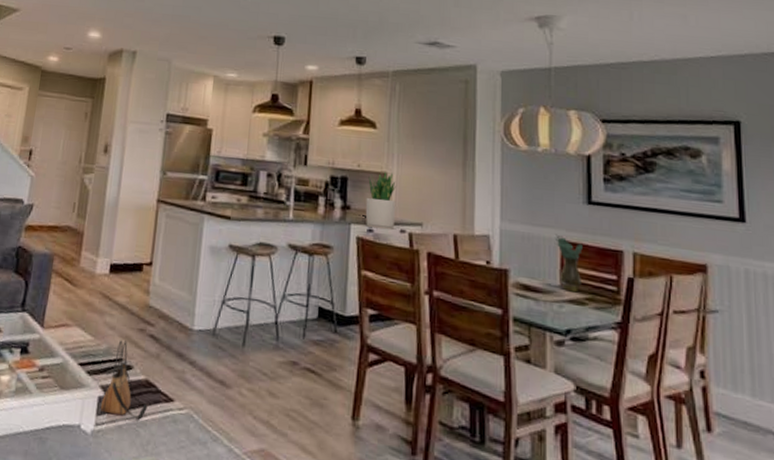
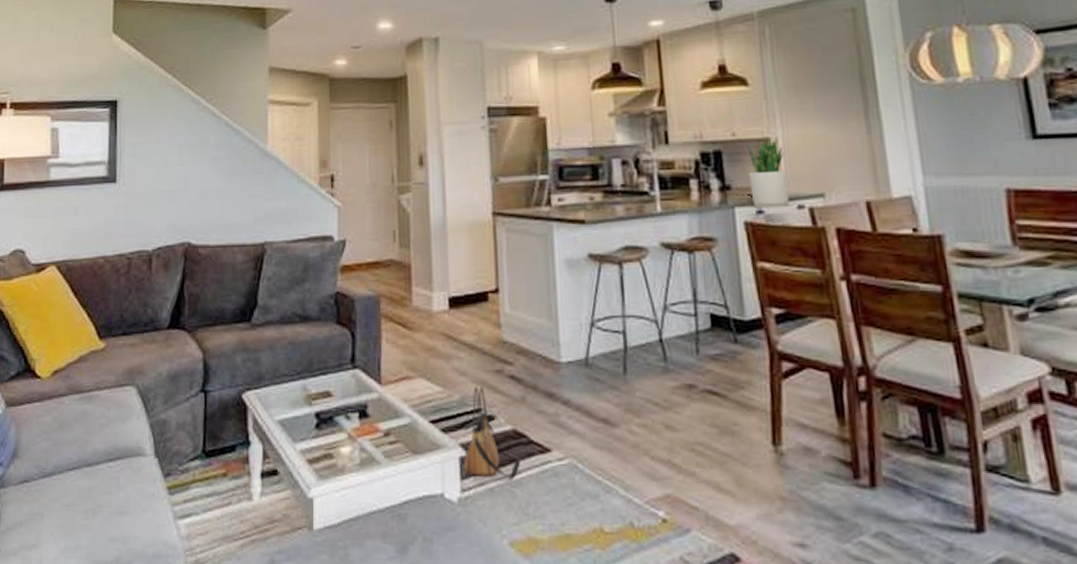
vase: present [556,234,583,293] -> none [997,182,1040,252]

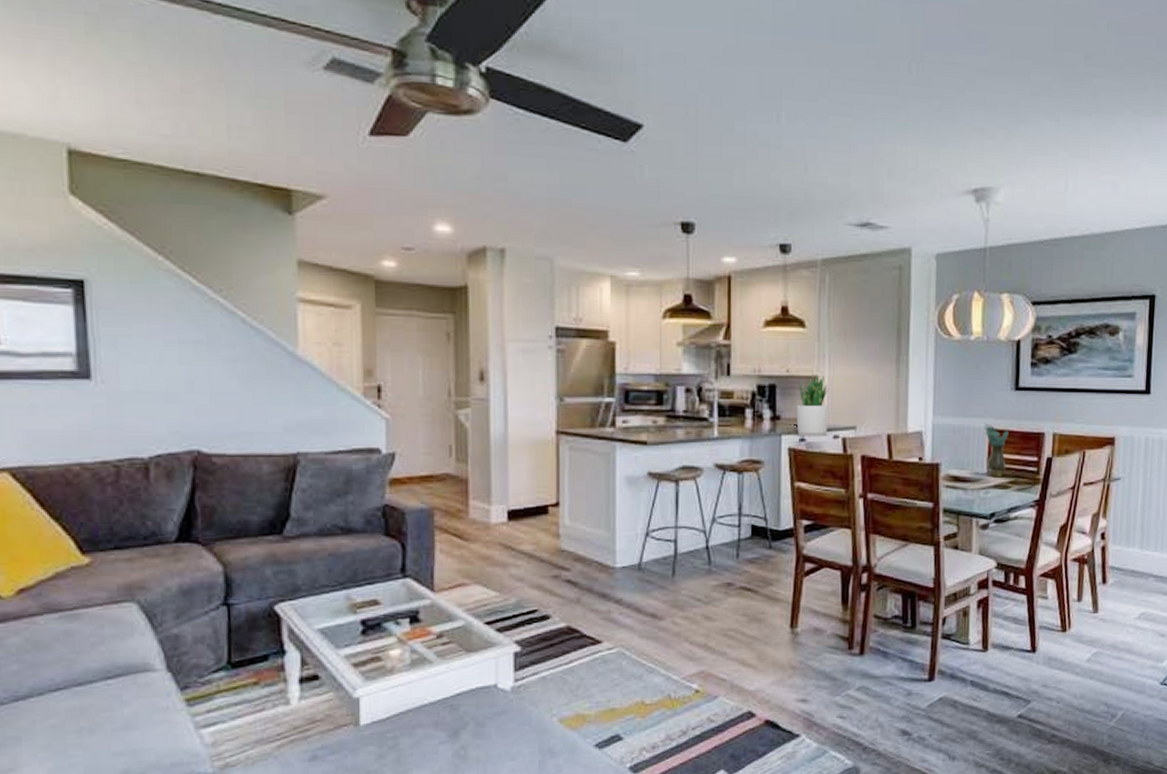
tote bag: present [463,387,521,477] -> none [517,590,573,668]
vase: none [997,182,1040,252] -> present [984,423,1009,478]

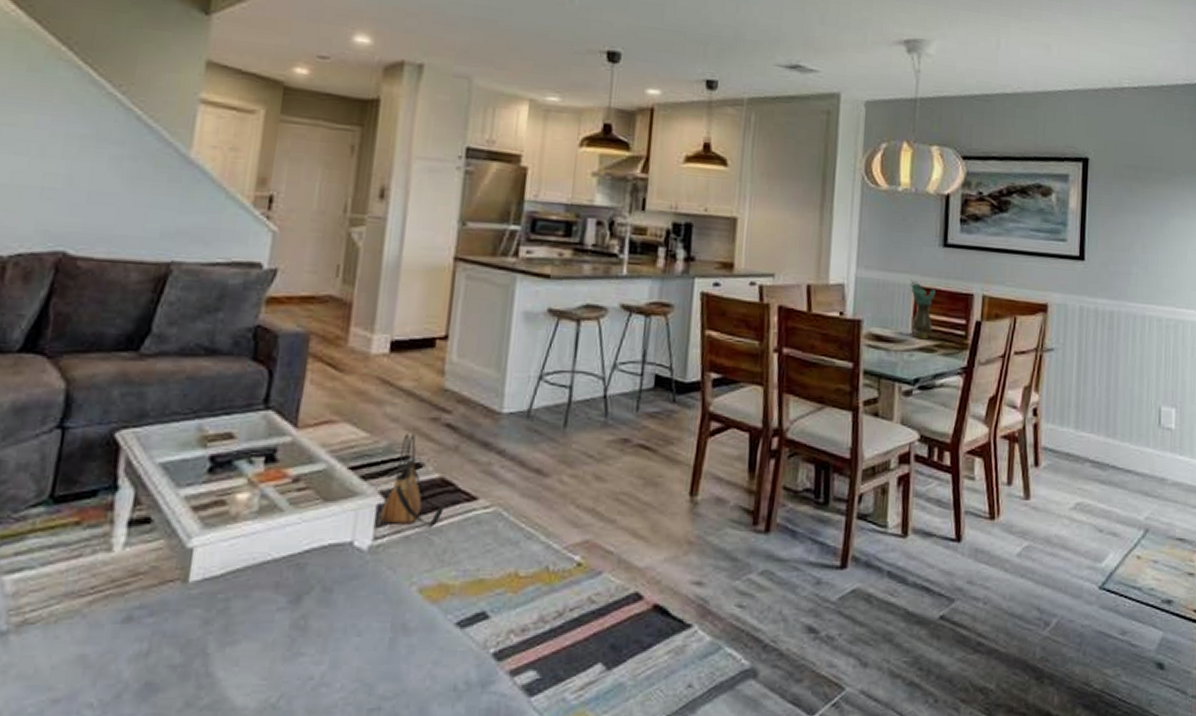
tote bag: none [517,590,573,668] -> present [379,434,444,525]
planter: present [796,374,829,437] -> none [711,215,747,283]

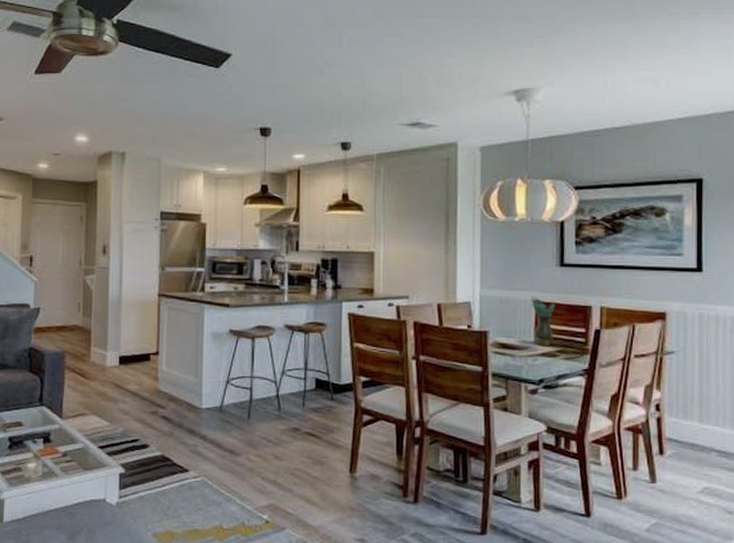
tote bag: present [379,434,444,525] -> none [122,423,165,489]

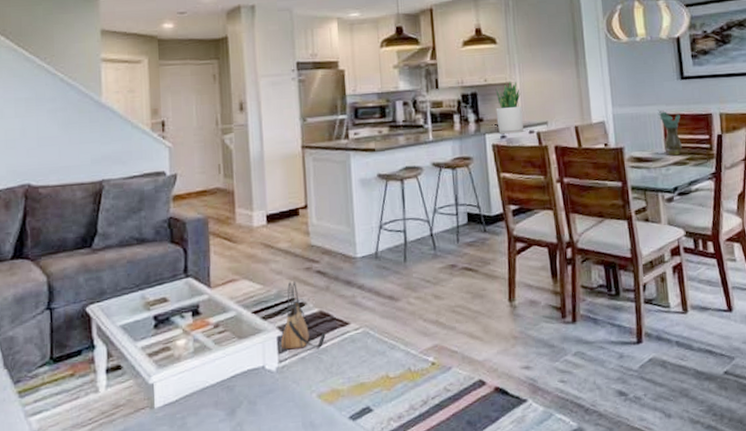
tote bag: none [122,423,165,489] -> present [280,281,326,350]
planter: none [355,250,384,305] -> present [495,81,524,135]

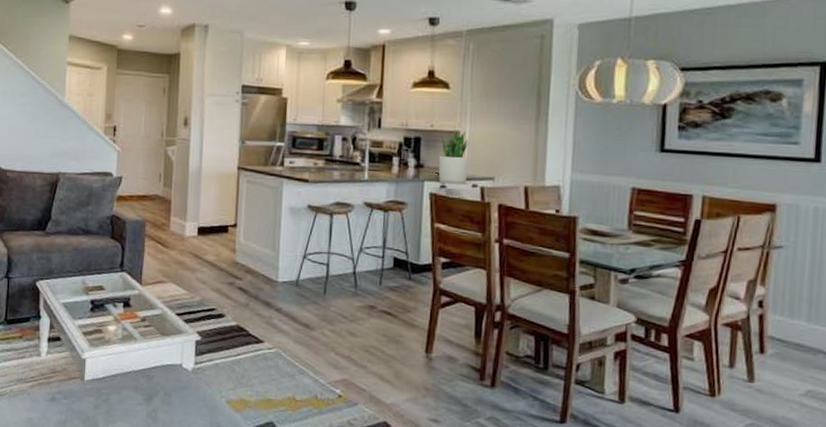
tote bag: present [280,281,326,350] -> none [198,293,240,358]
vase: present [658,109,682,156] -> none [625,182,652,235]

